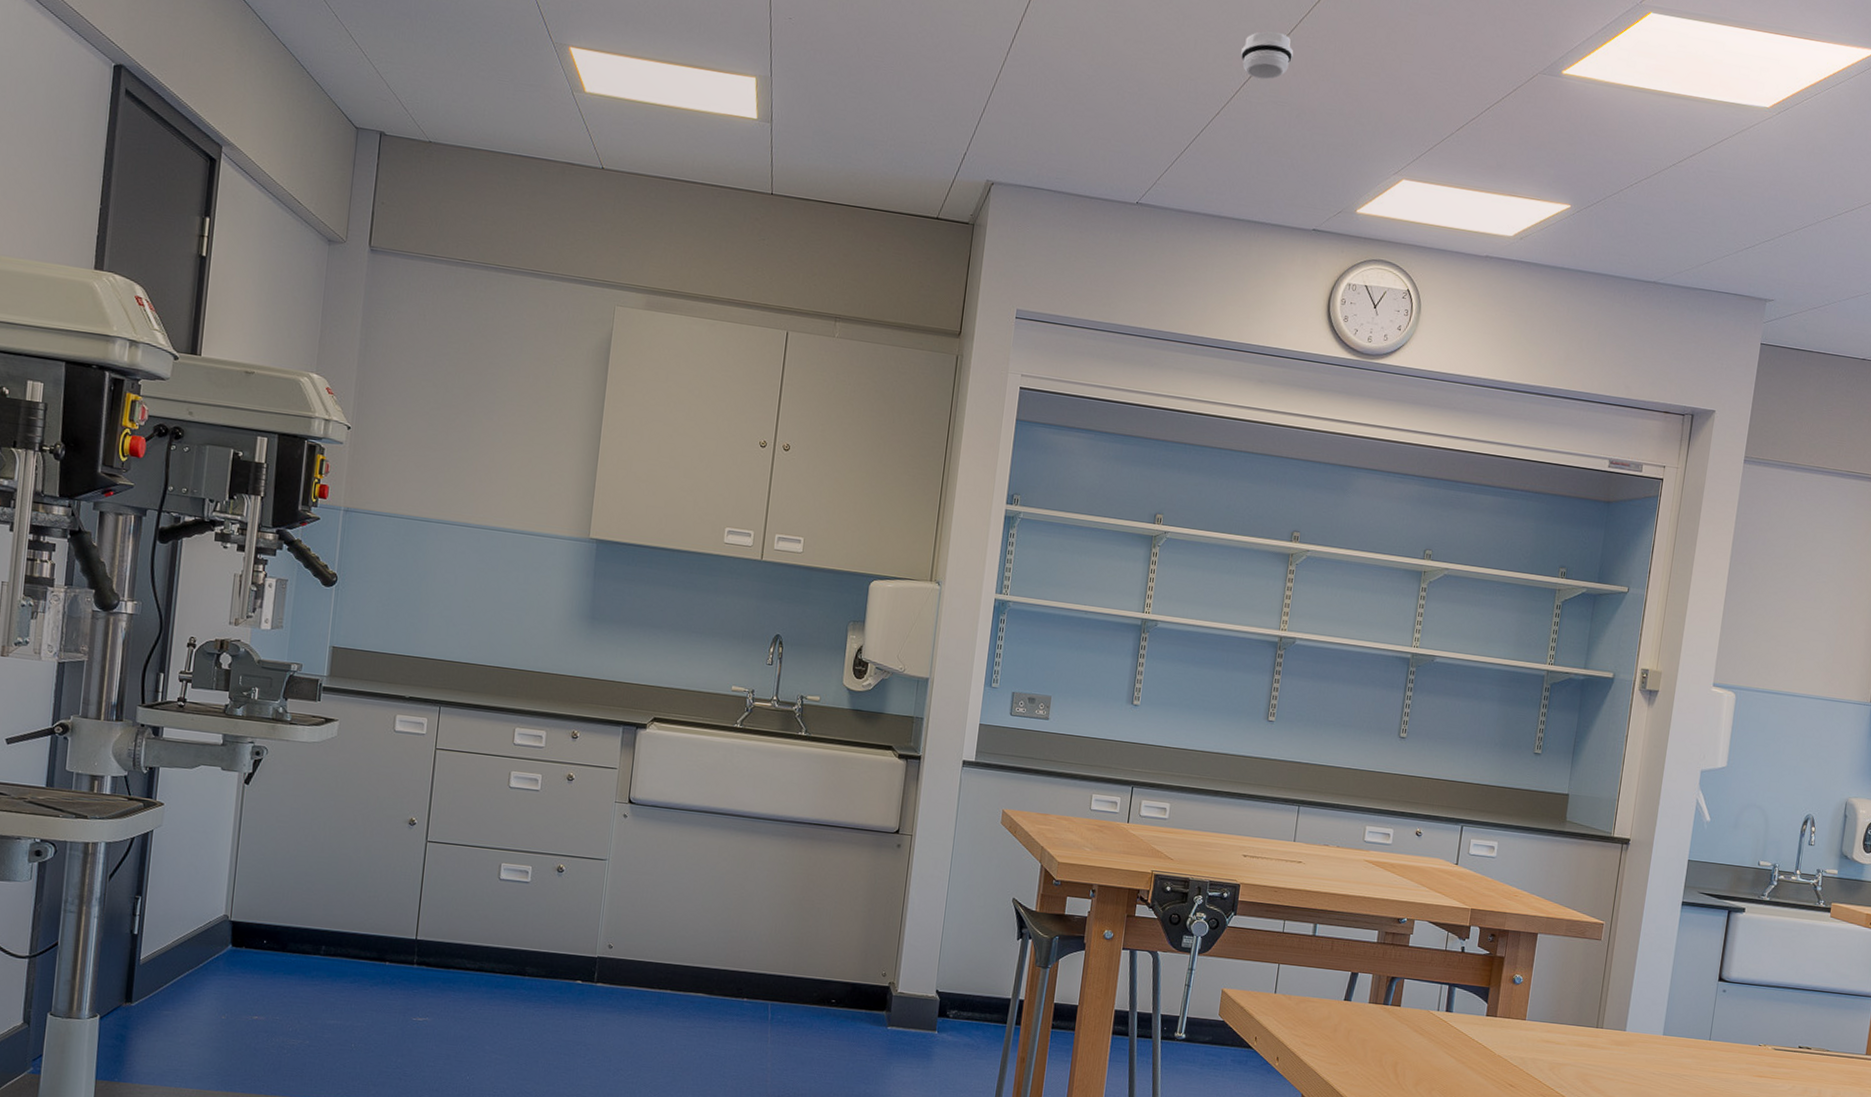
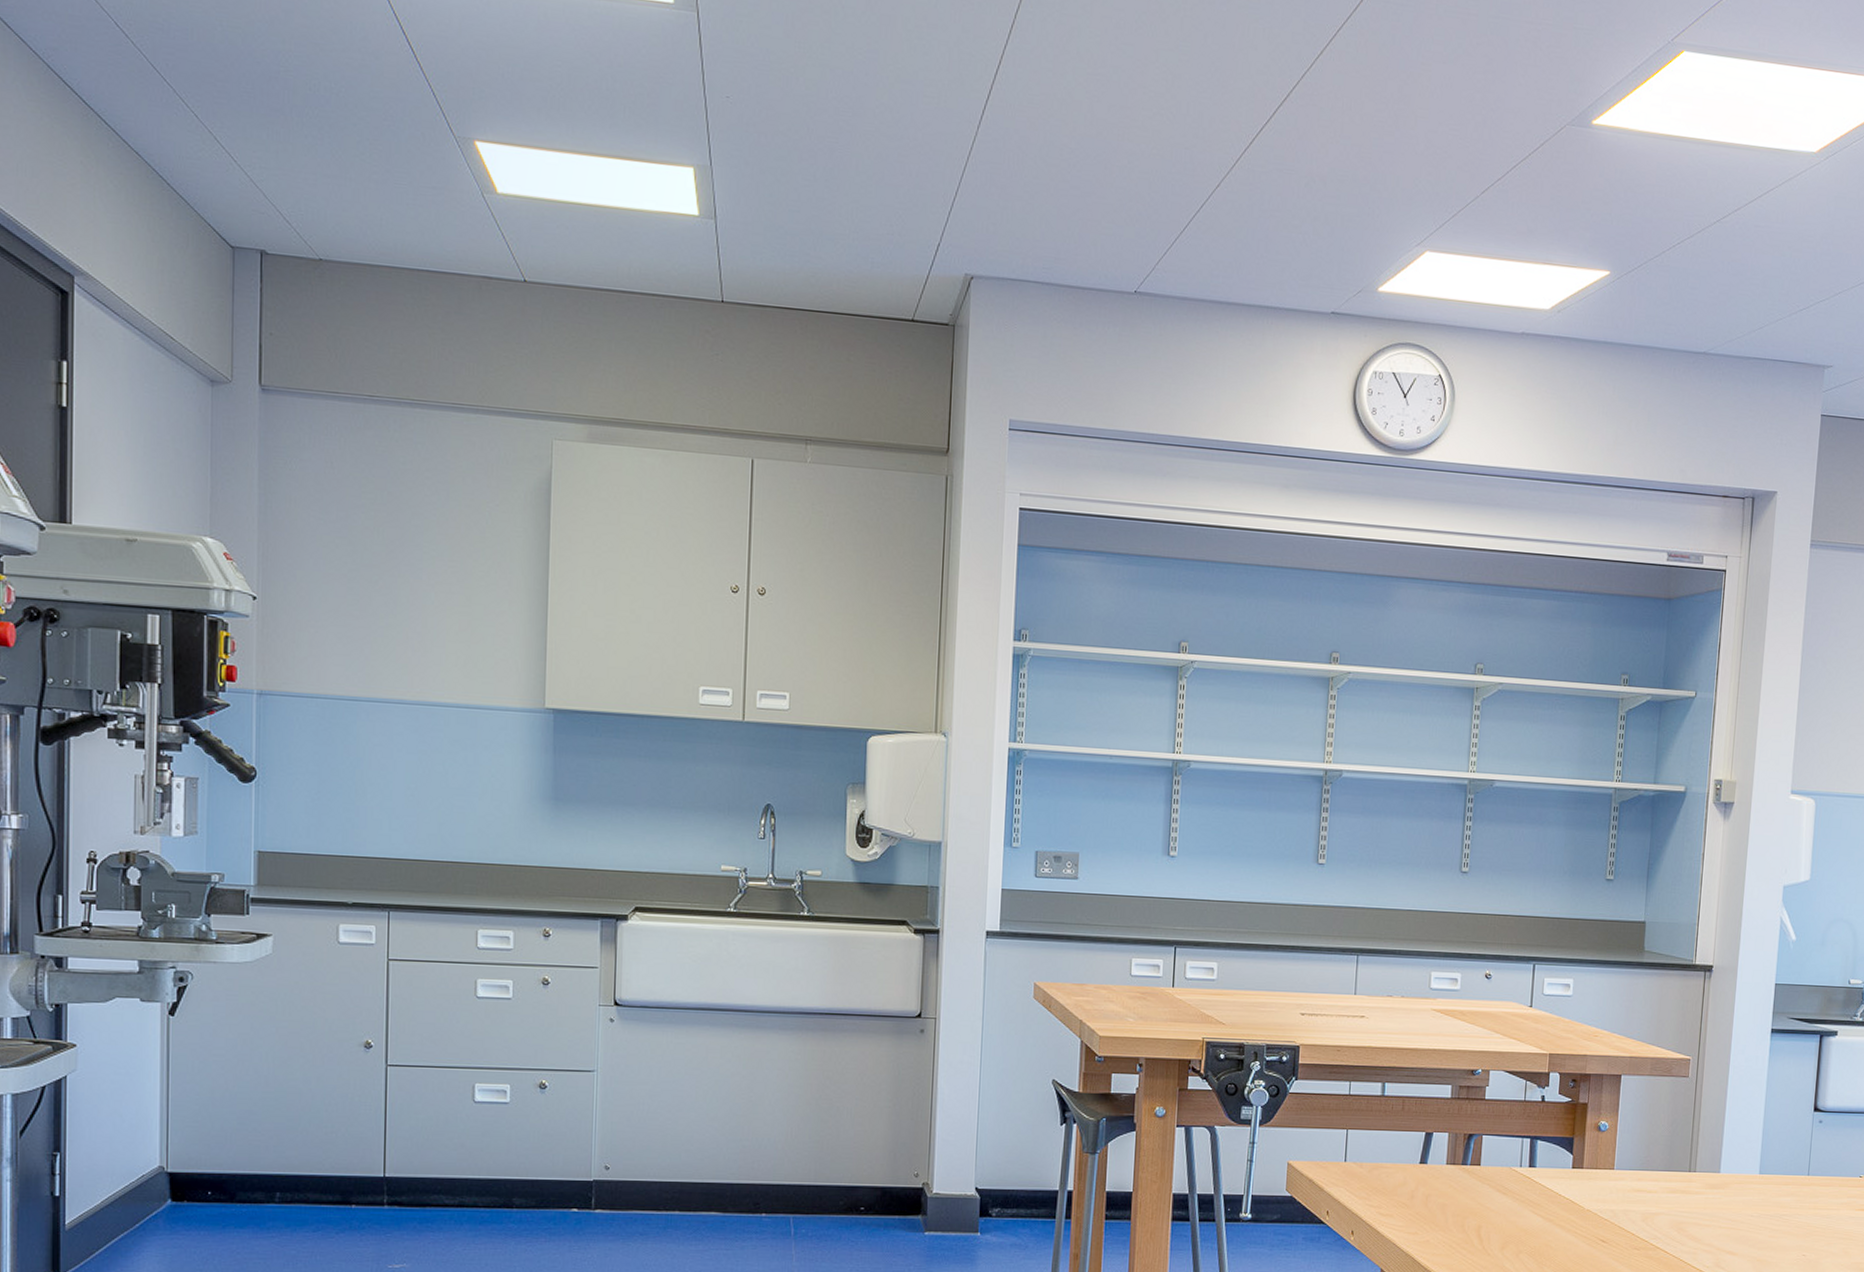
smoke detector: present [1241,31,1293,80] -> none [1239,89,1297,145]

